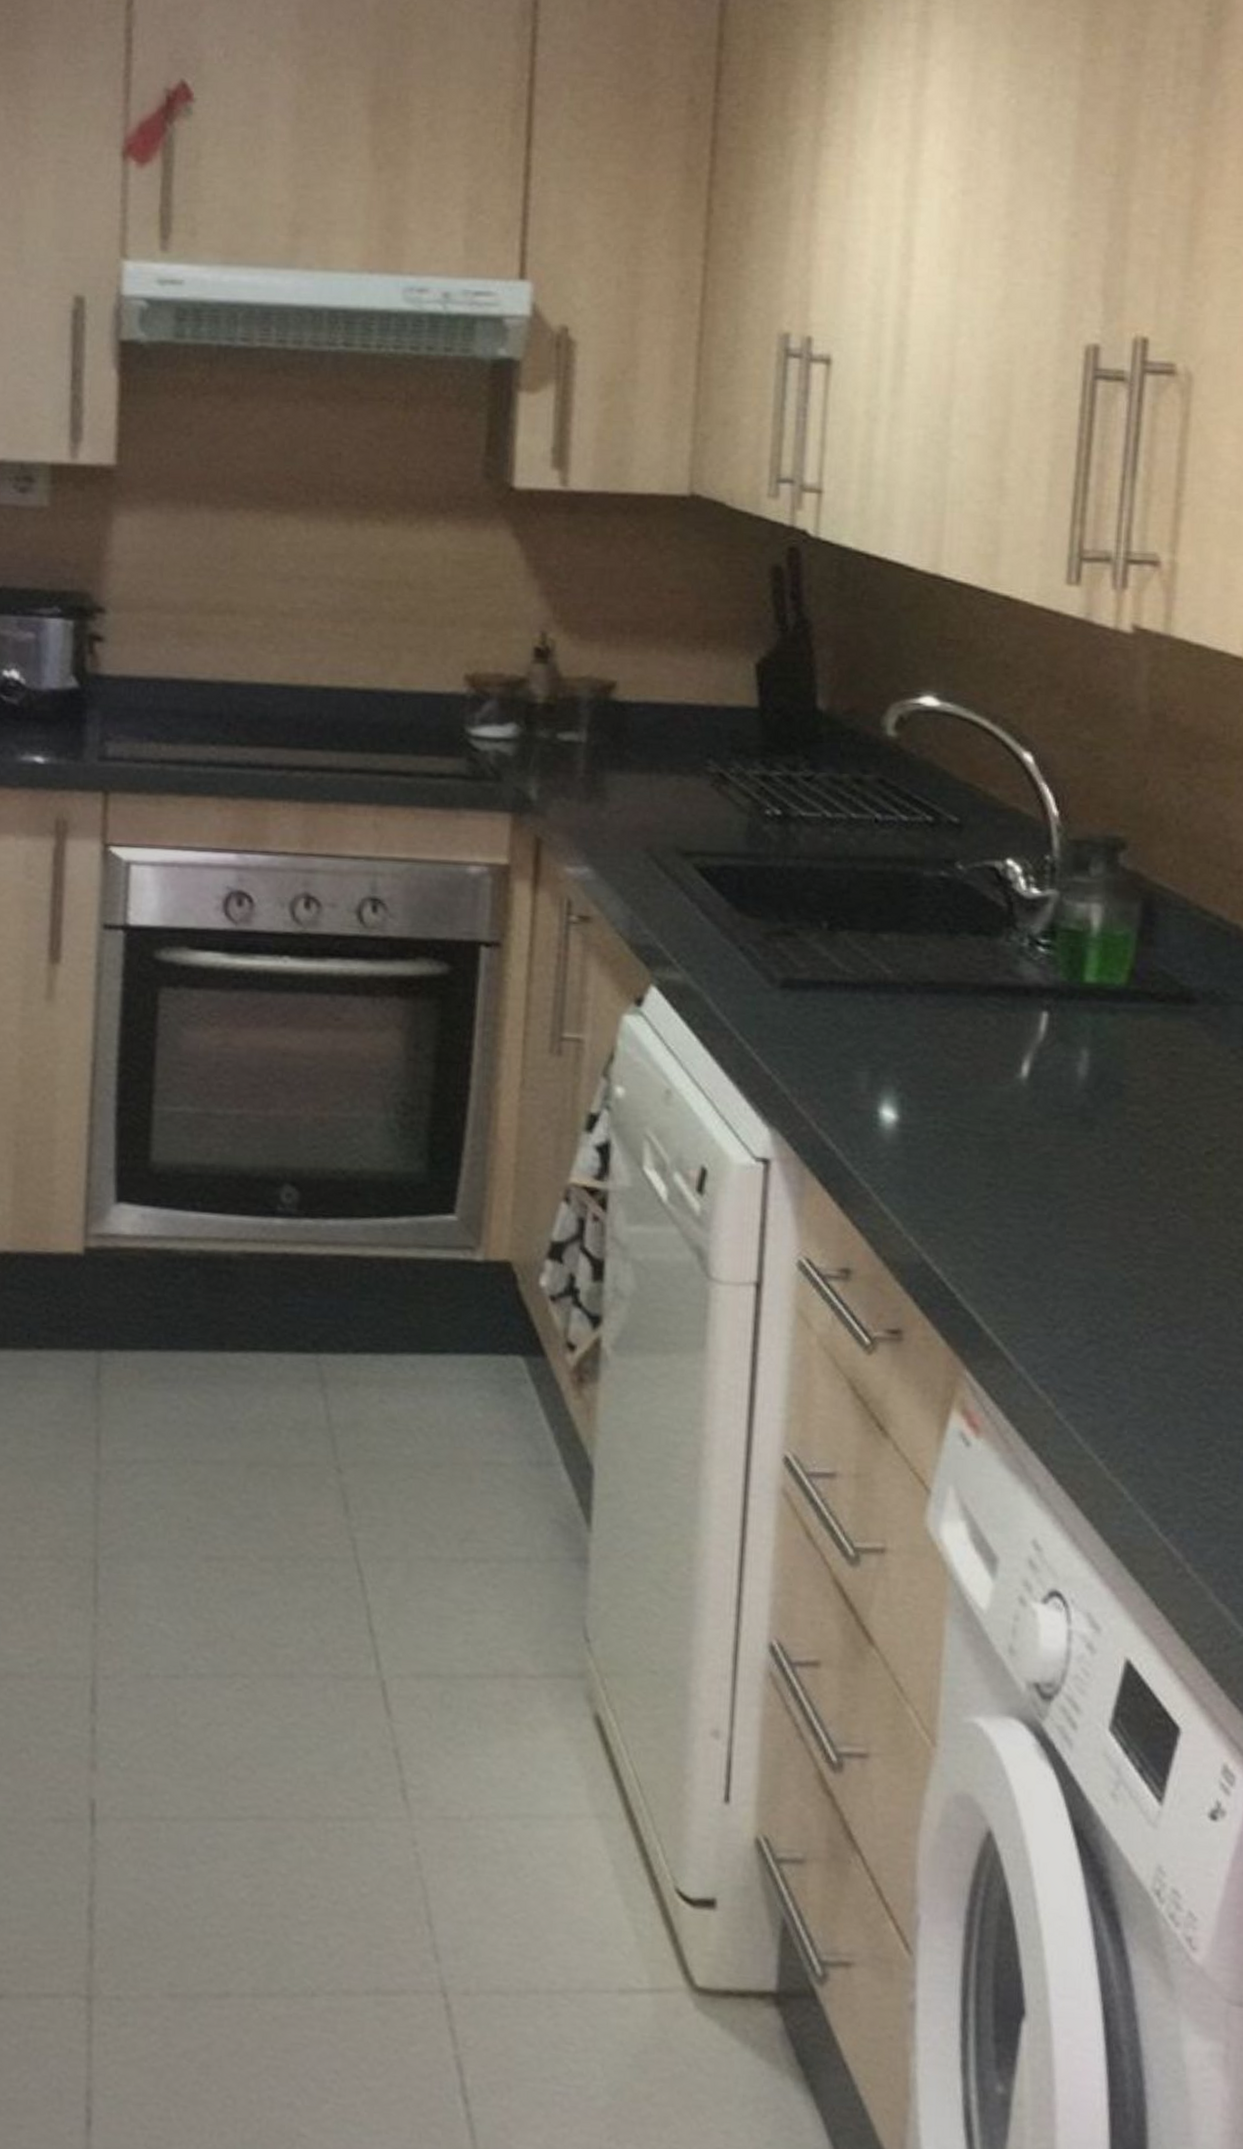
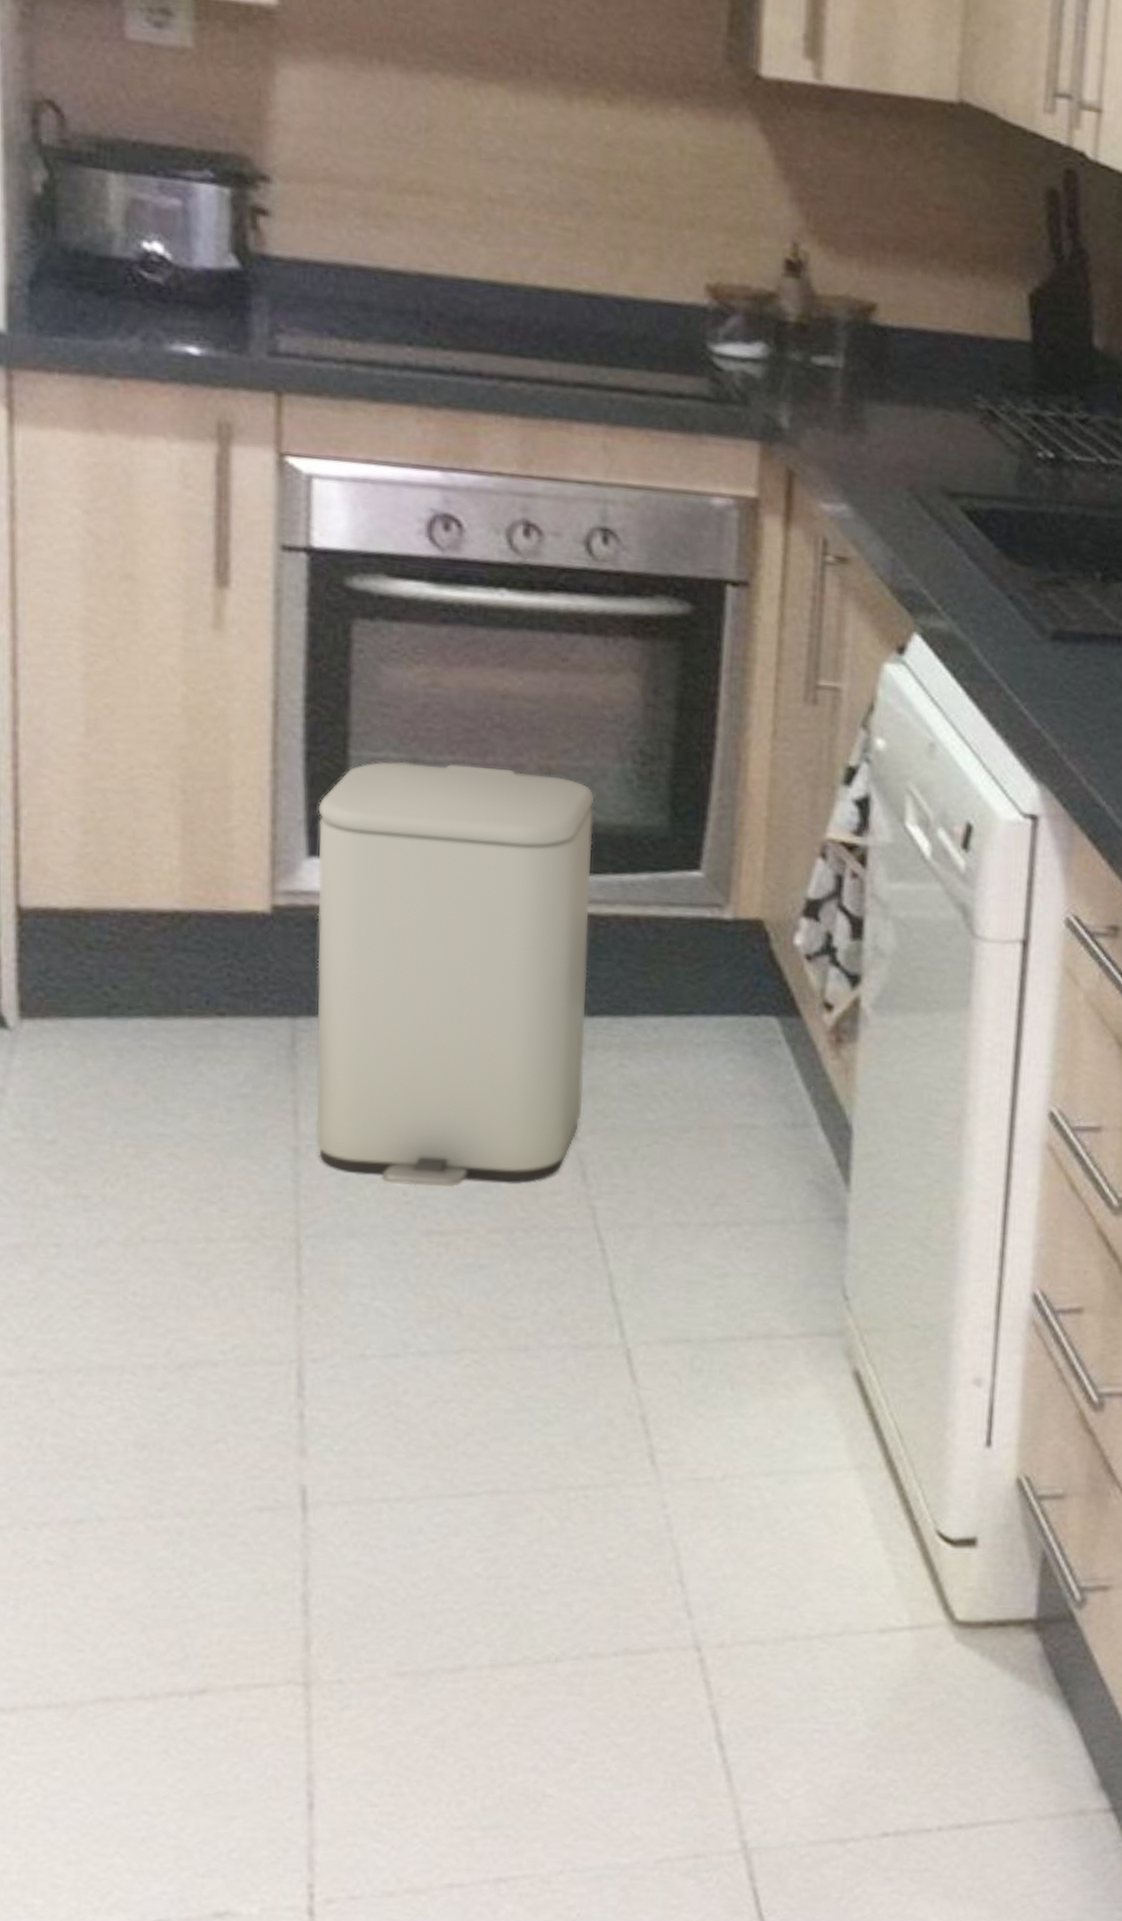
pedal bin: none [114,1115,362,1515] -> present [316,761,595,1188]

